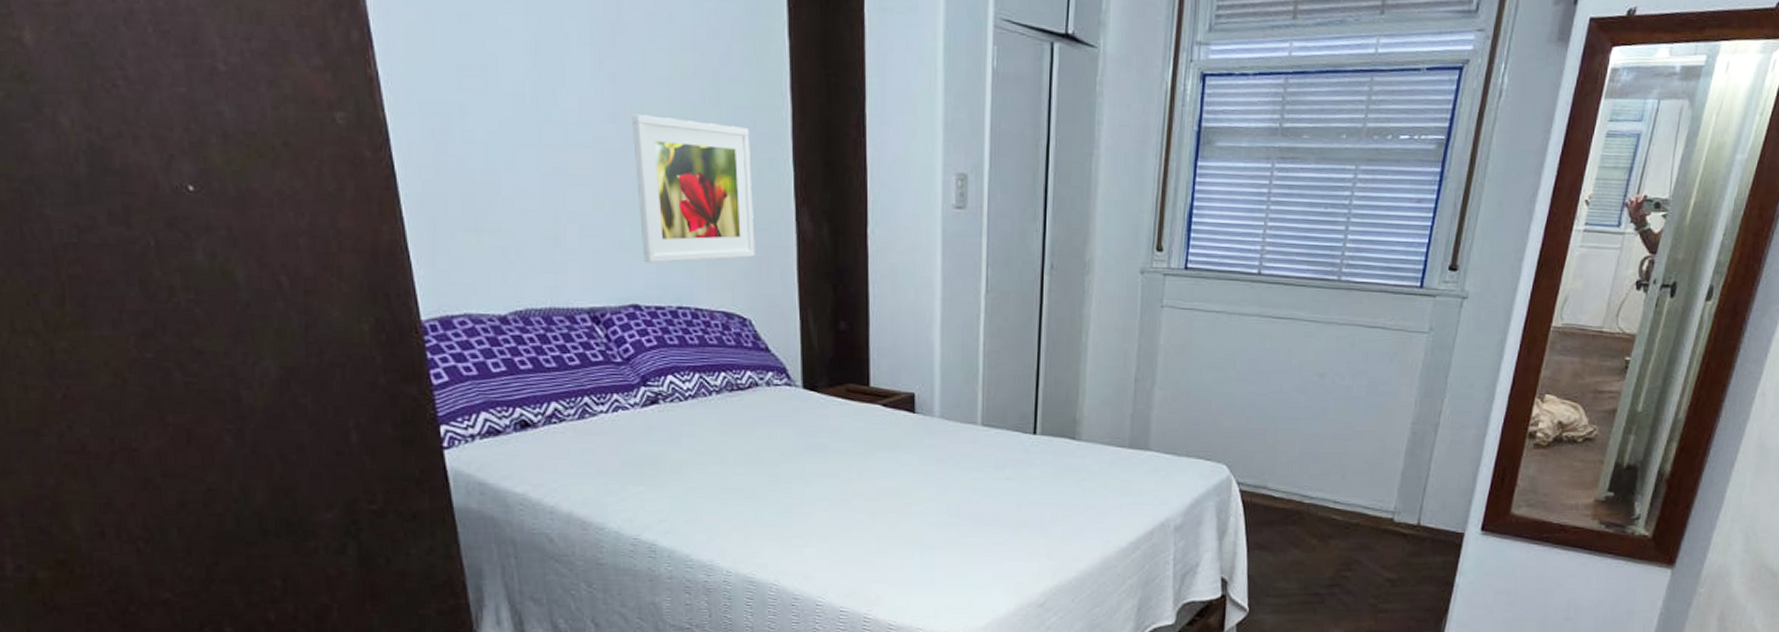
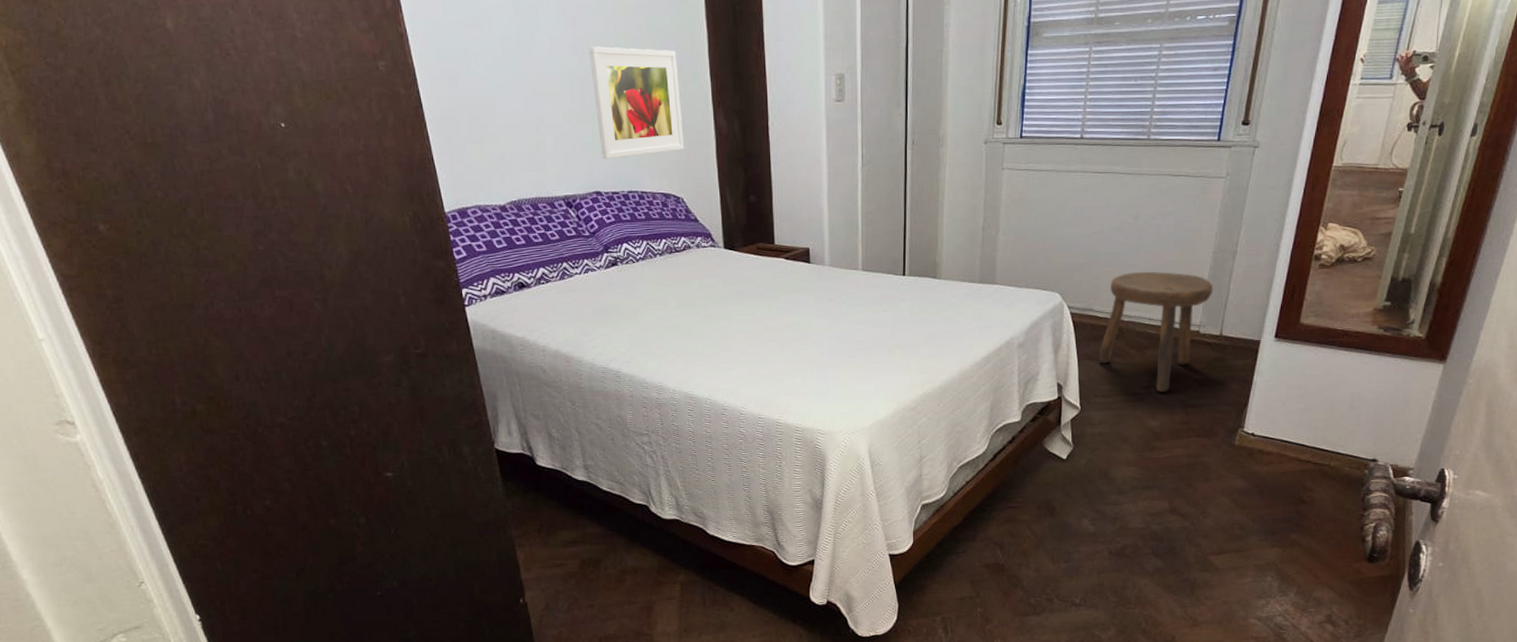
stool: none [1273,443,1411,594] -> present [1099,272,1214,393]

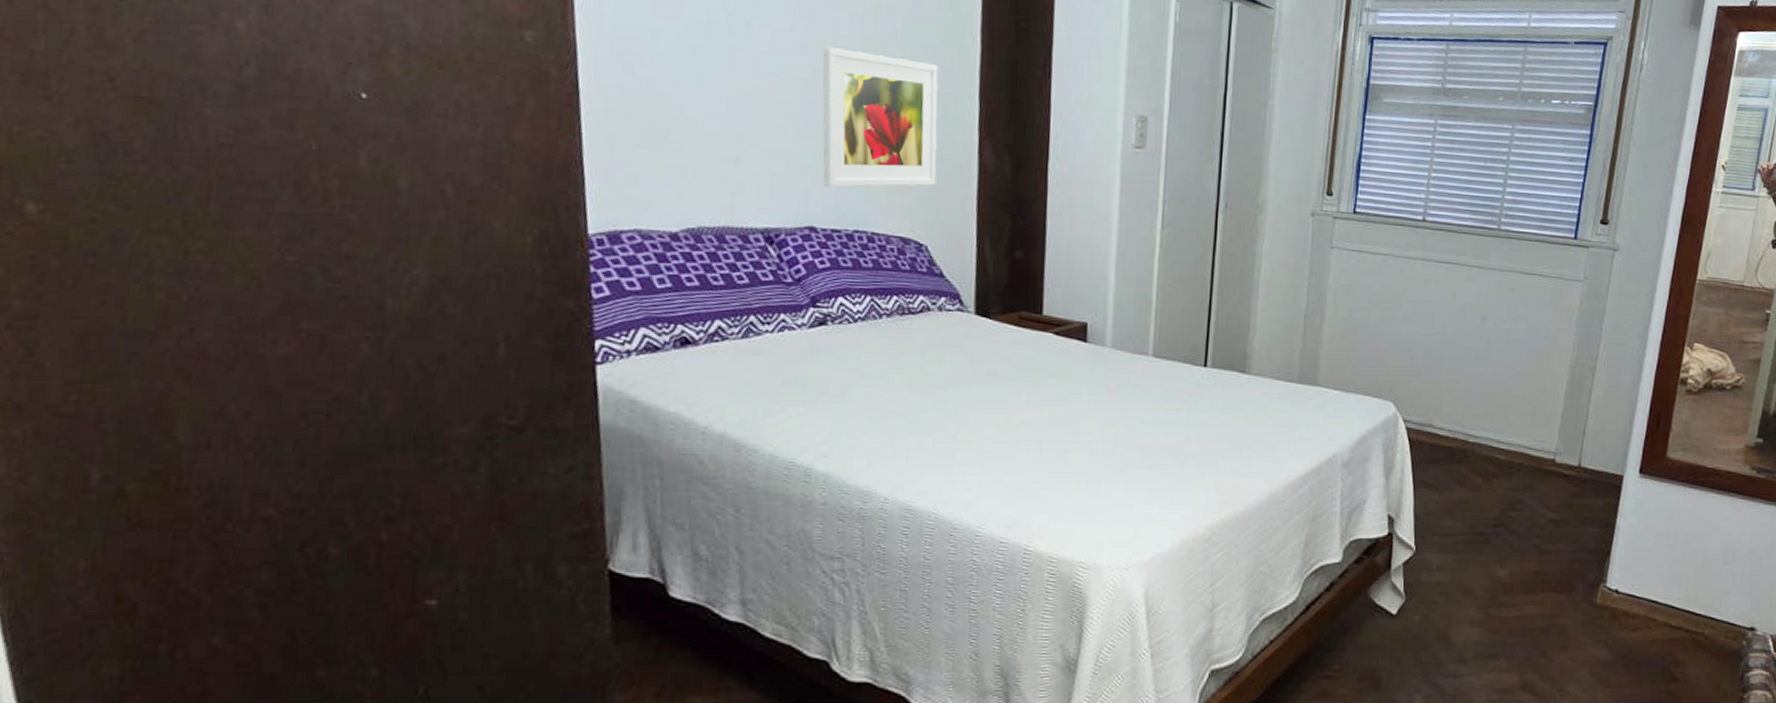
stool: present [1099,272,1214,393] -> none [1439,383,1571,534]

